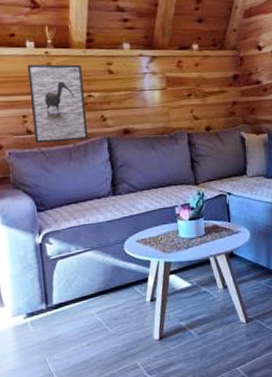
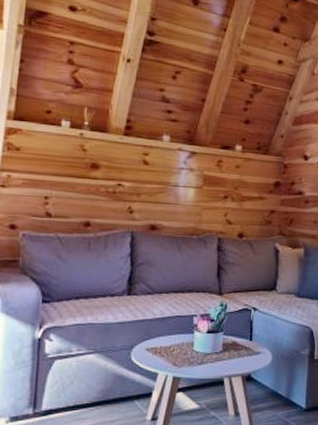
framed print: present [27,64,88,144] -> none [53,143,116,230]

